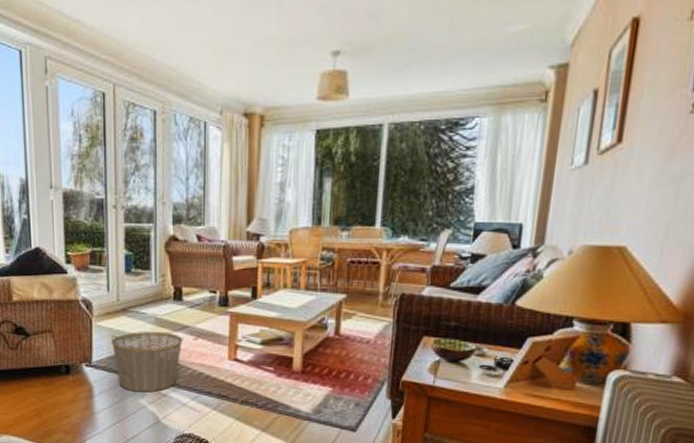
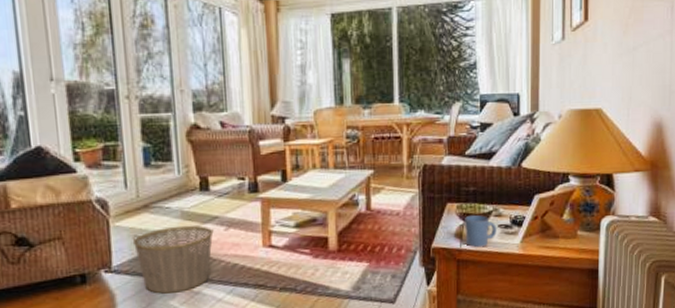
mug: none [440,351,478,388] -> present [465,214,497,249]

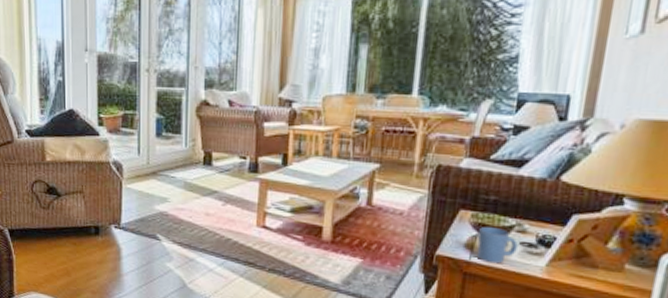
basket: present [132,225,214,294] -> none [140,195,212,257]

